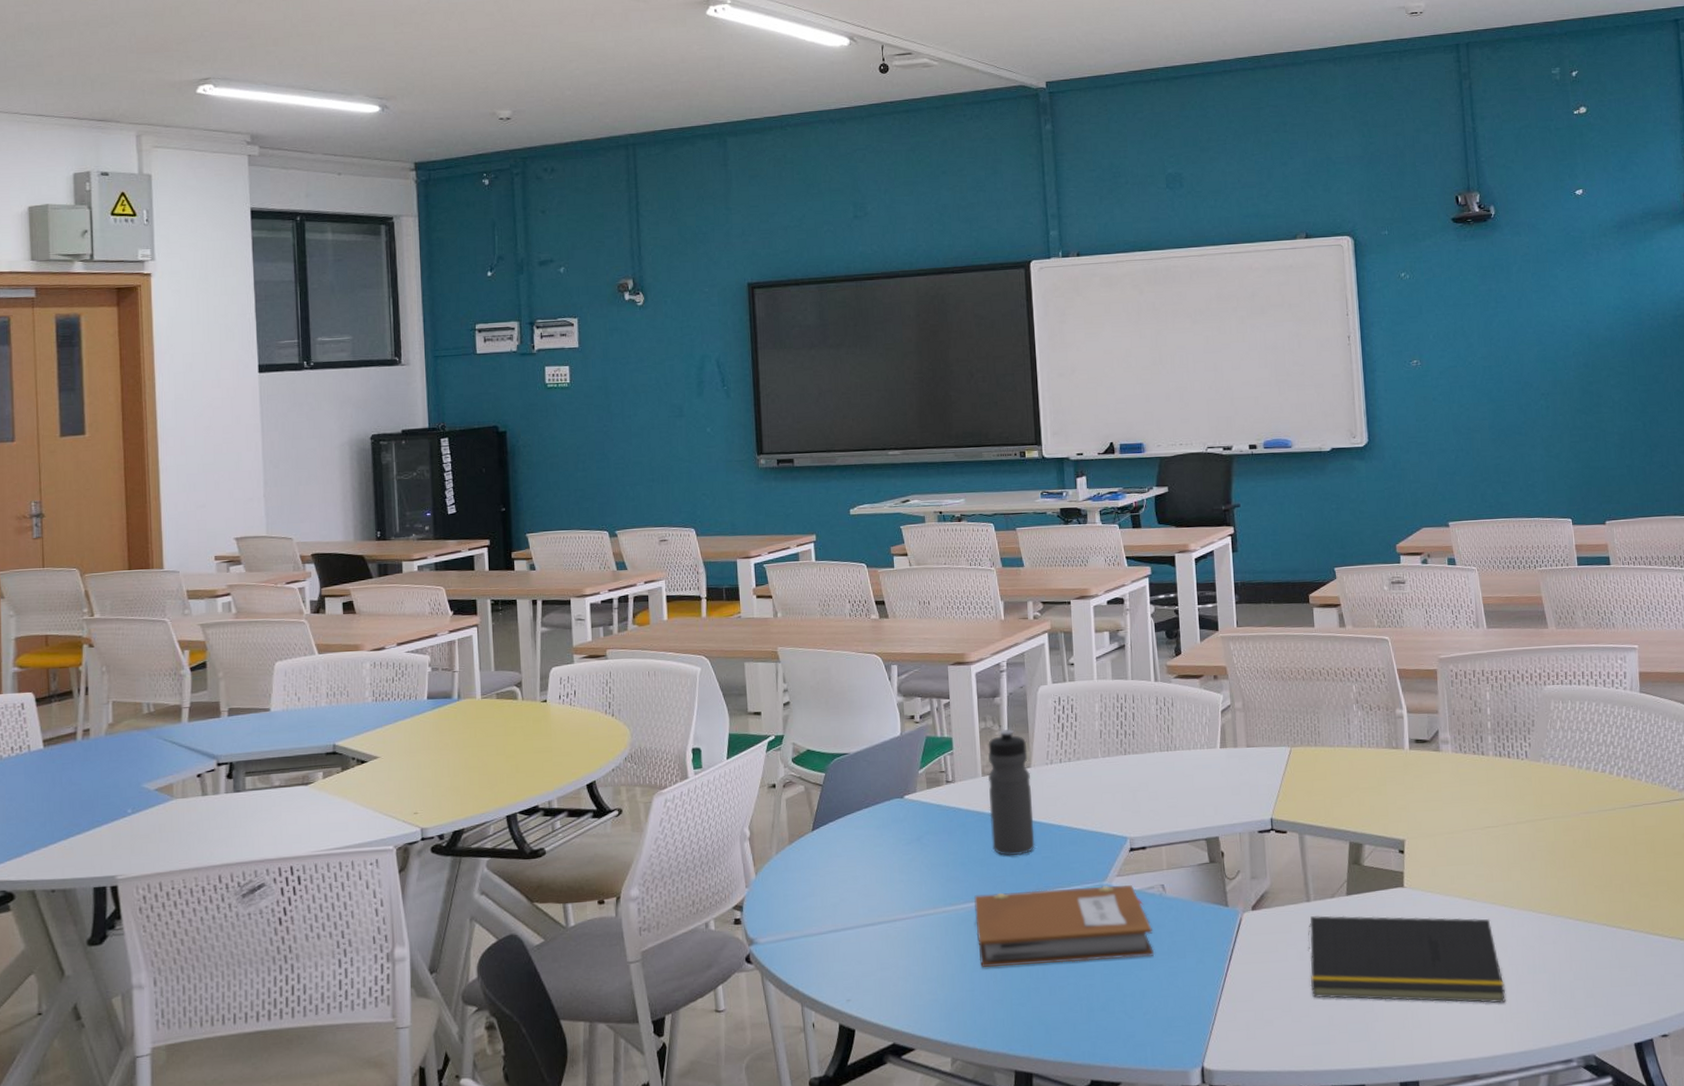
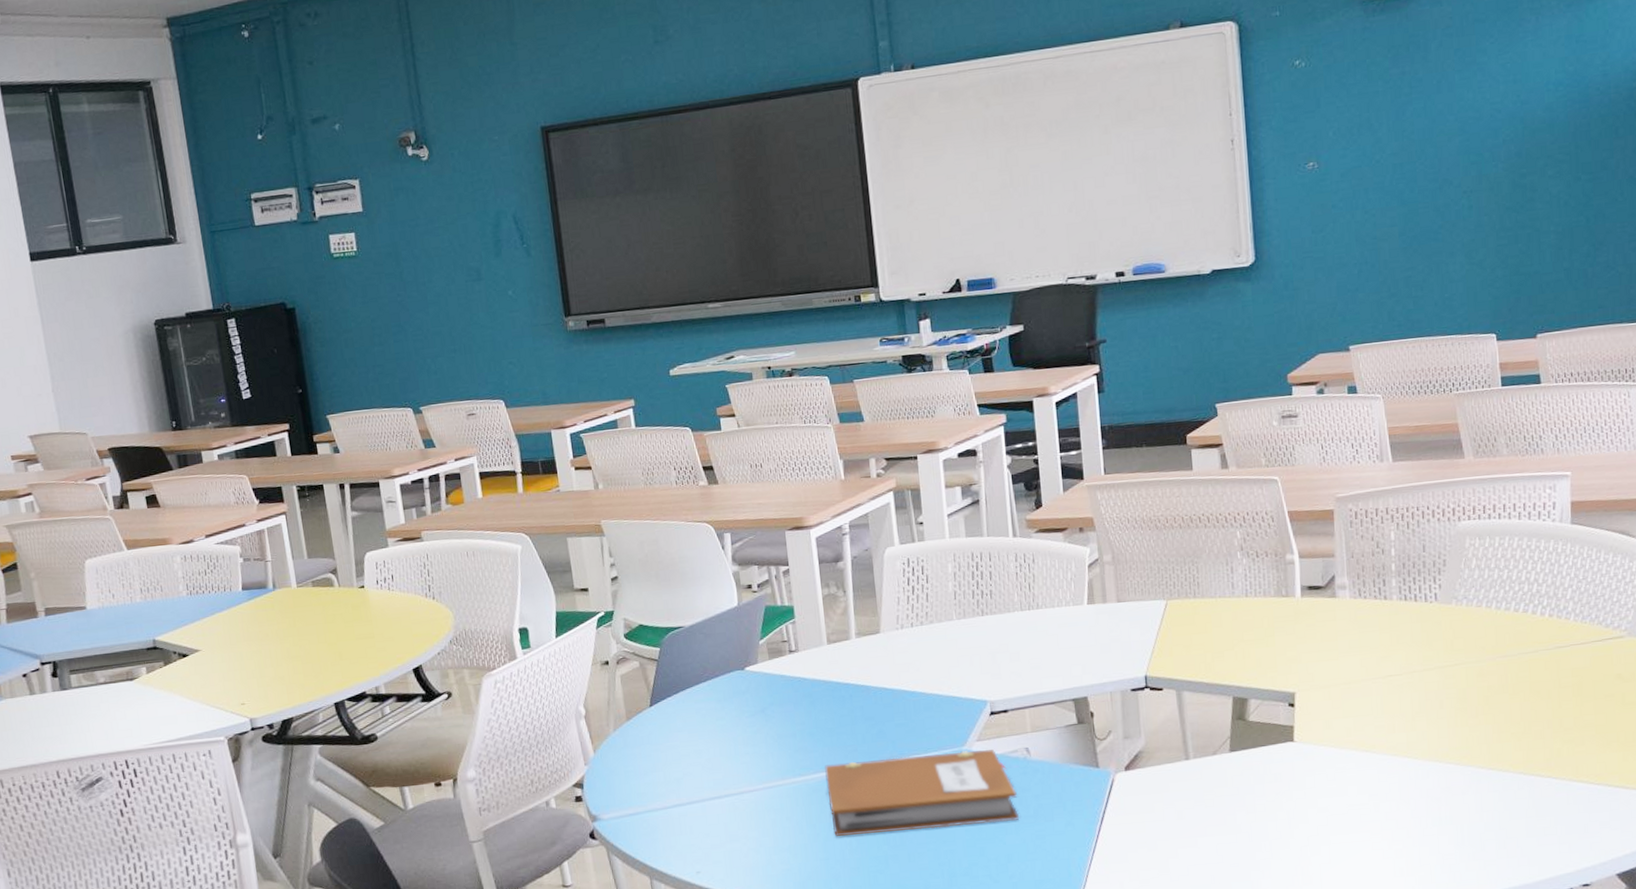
water bottle: present [987,728,1035,856] -> none [832,594,888,725]
notepad: present [1308,915,1506,1003] -> none [1187,771,1407,857]

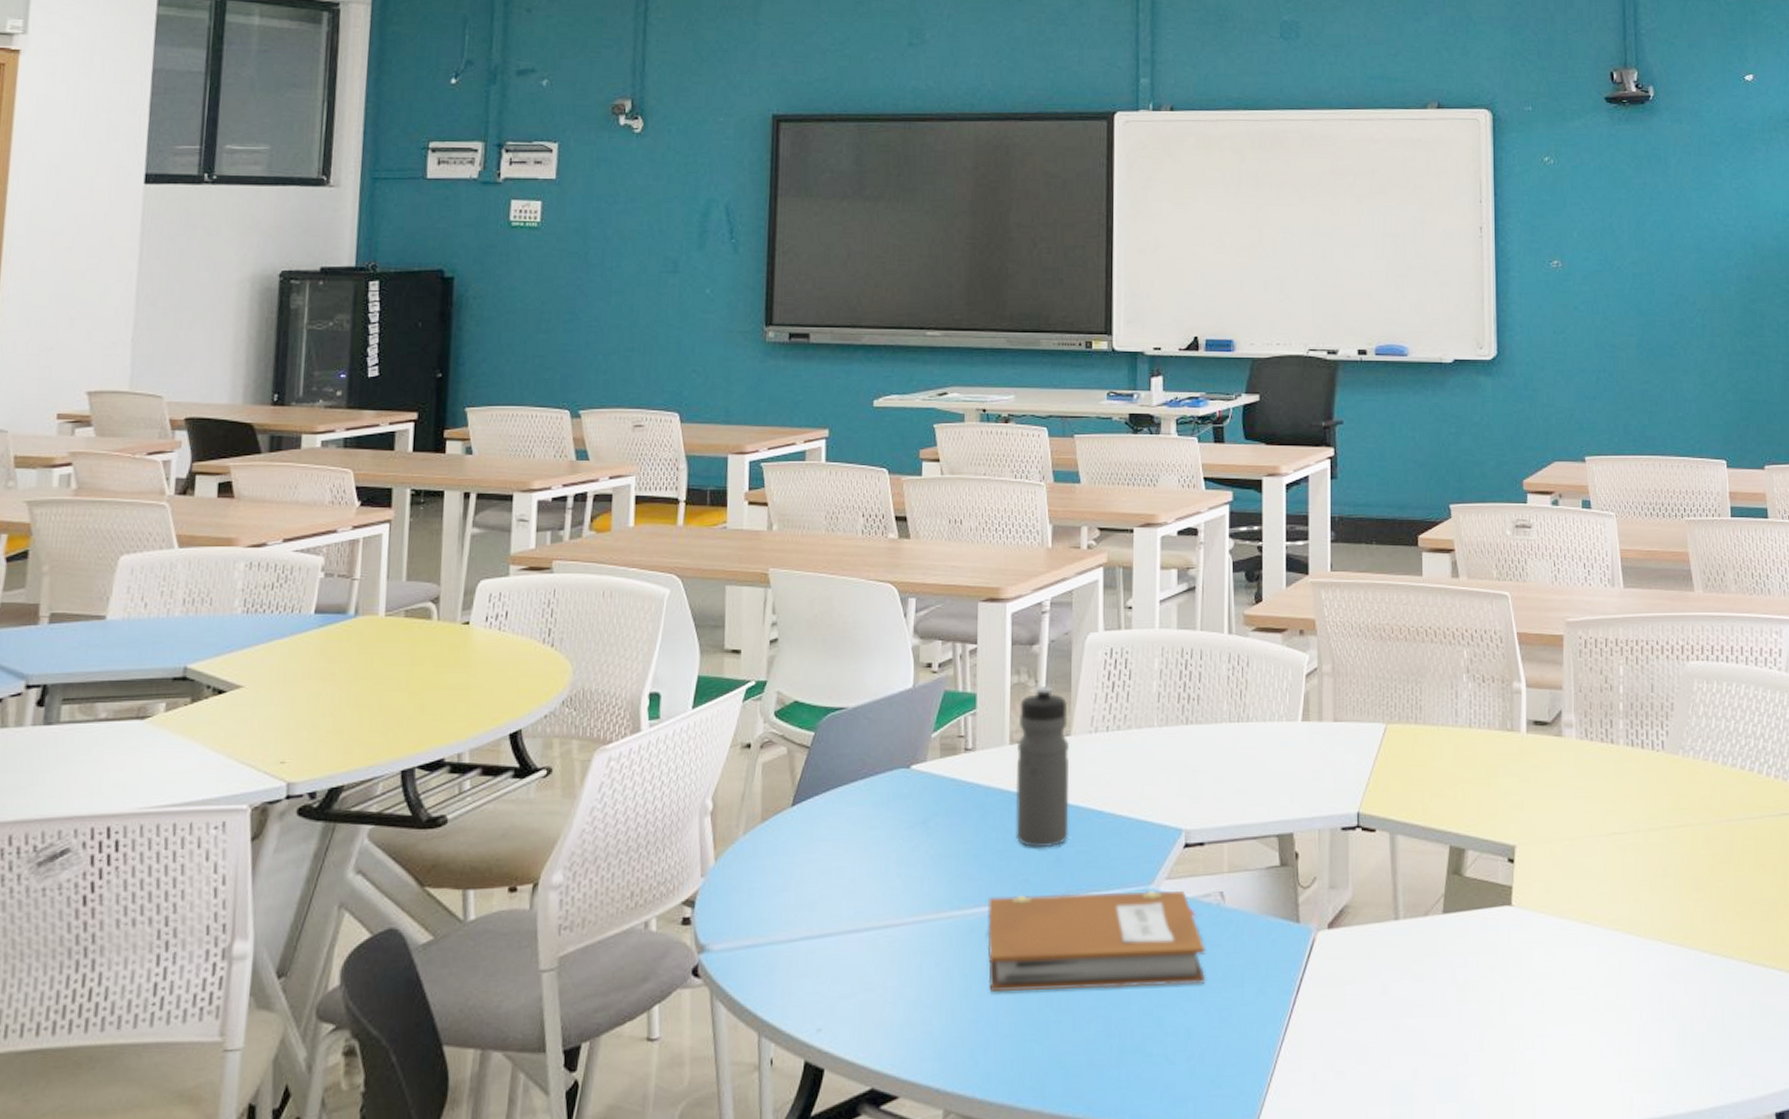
water bottle: none [832,594,888,725] -> present [1015,685,1070,849]

